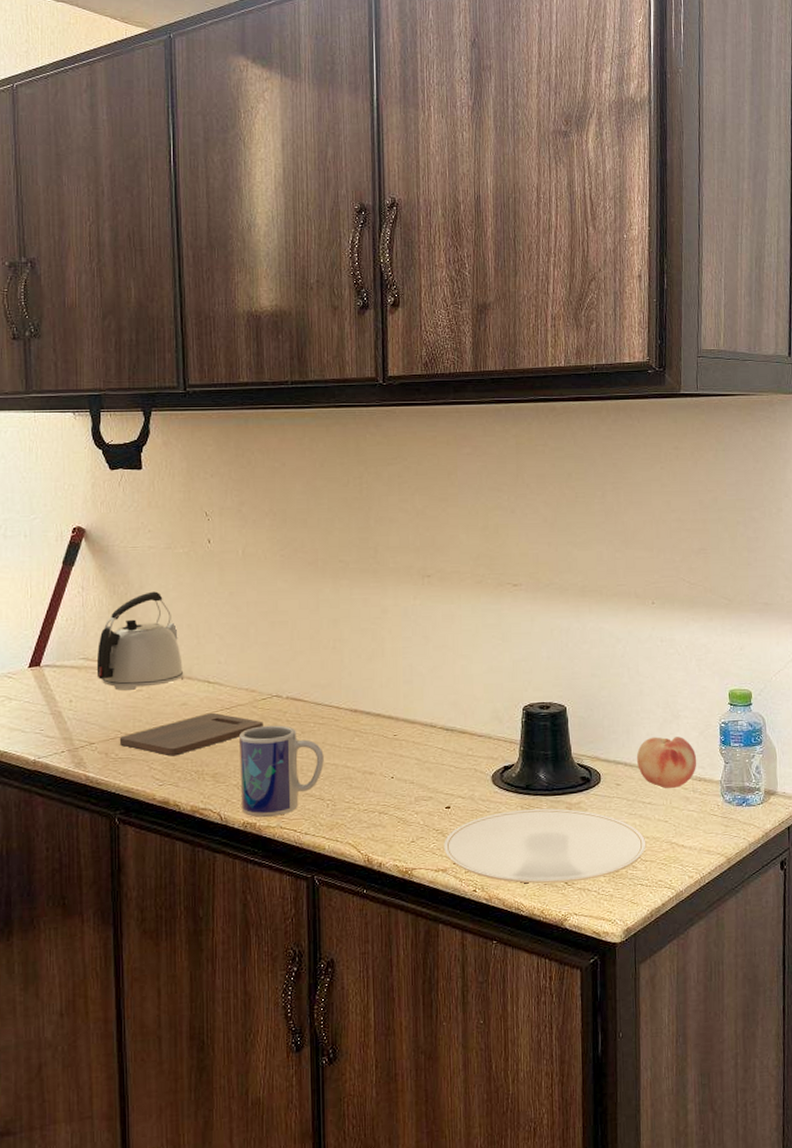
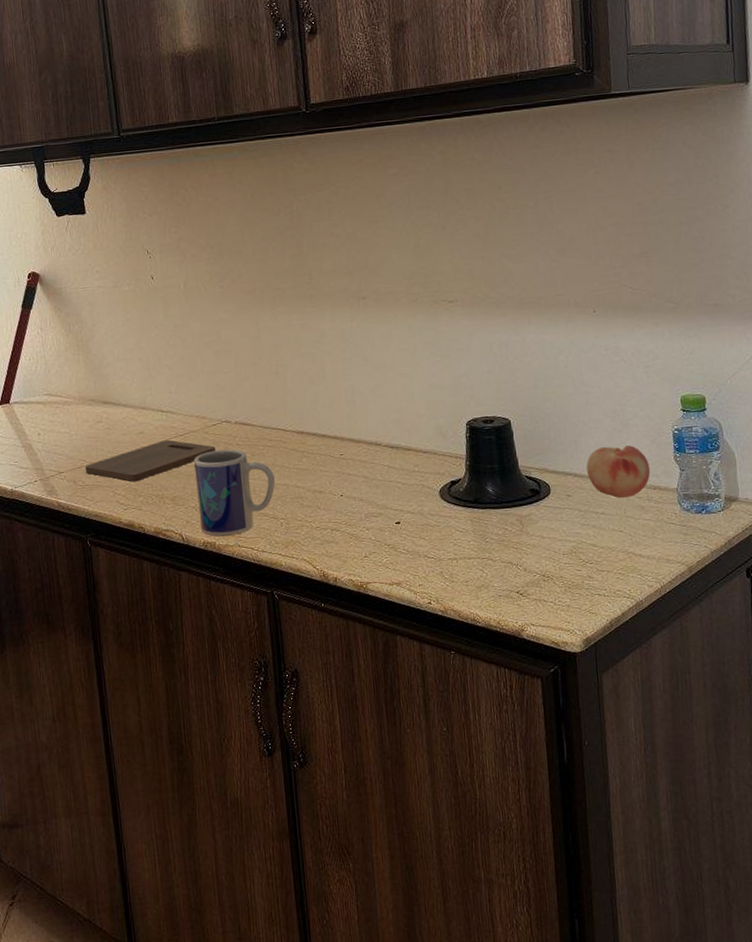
kettle: present [96,591,184,691] -> none [59,328,139,423]
plate: present [444,808,646,885] -> none [396,521,602,596]

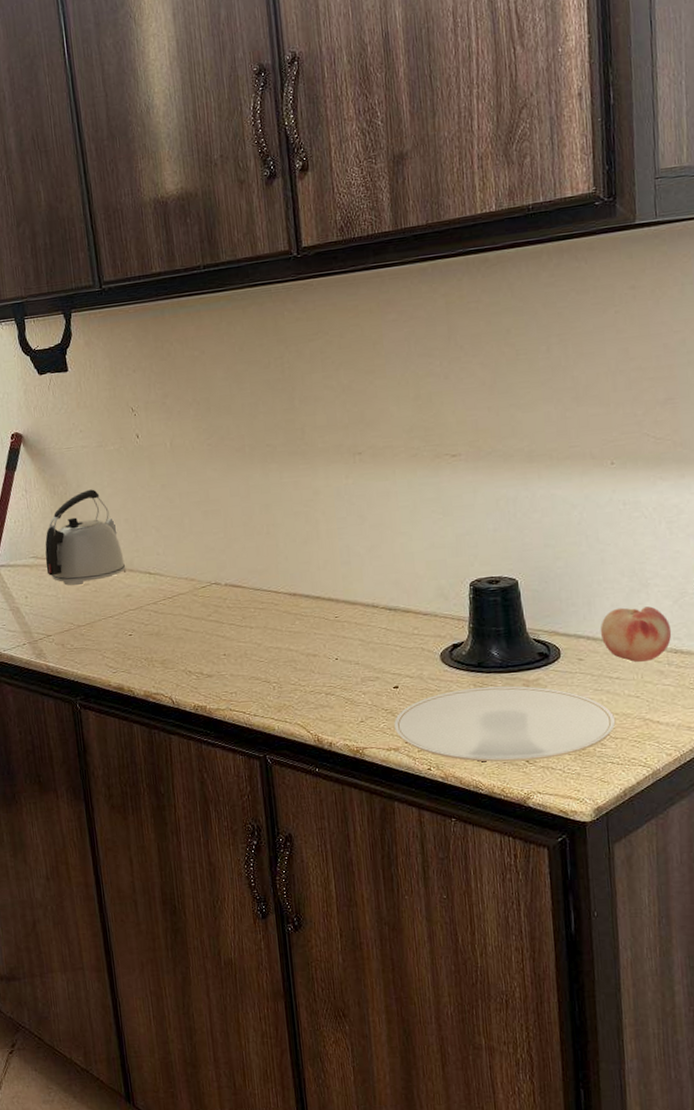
kettle: none [59,328,139,423] -> present [45,489,127,586]
cutting board: present [85,439,215,482] -> none [72,602,205,645]
mug: present [193,449,275,538] -> none [182,611,267,701]
plate: none [396,521,602,596] -> present [394,686,616,763]

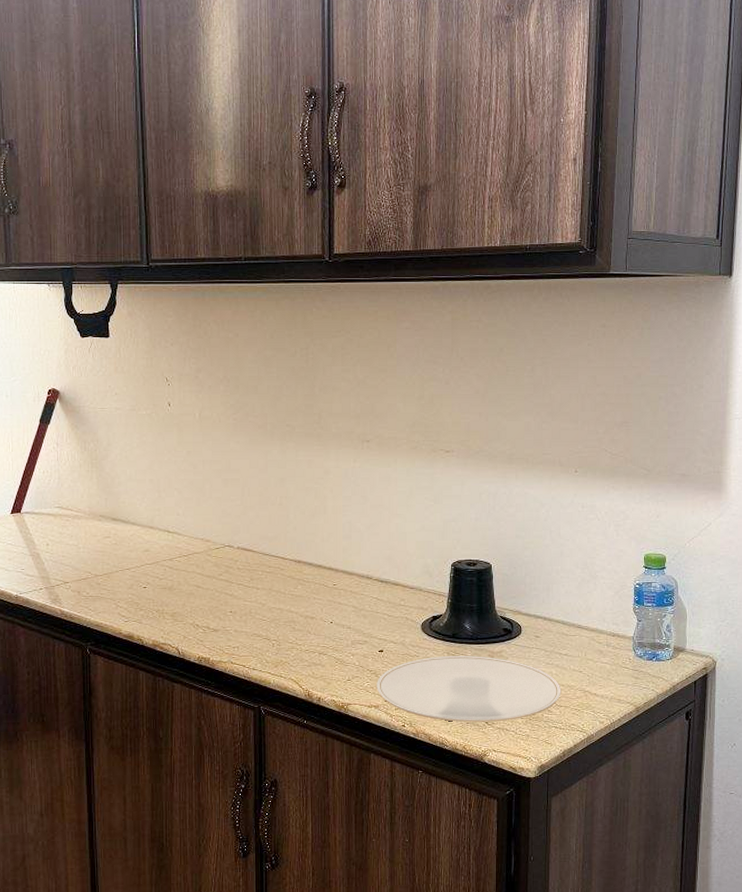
kettle: present [45,489,127,586] -> none [70,449,147,538]
fruit: present [600,606,672,663] -> none [555,594,612,643]

